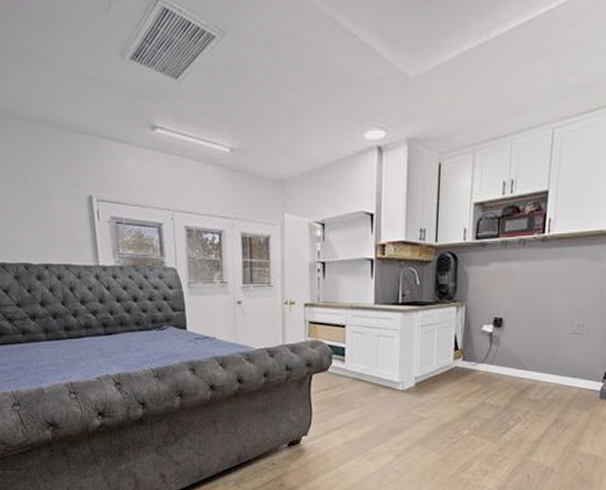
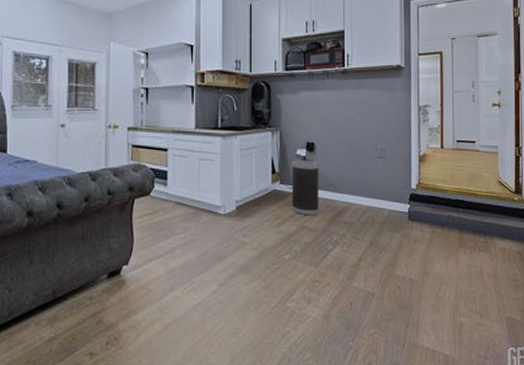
trash can: none [473,337,507,393] -> present [291,161,320,216]

